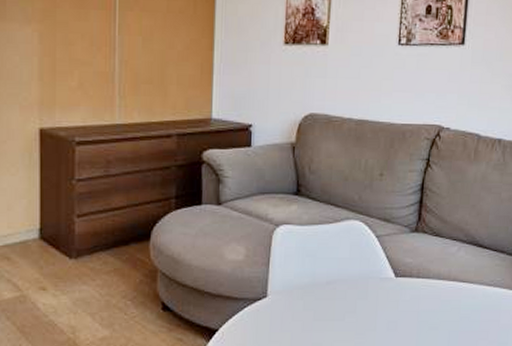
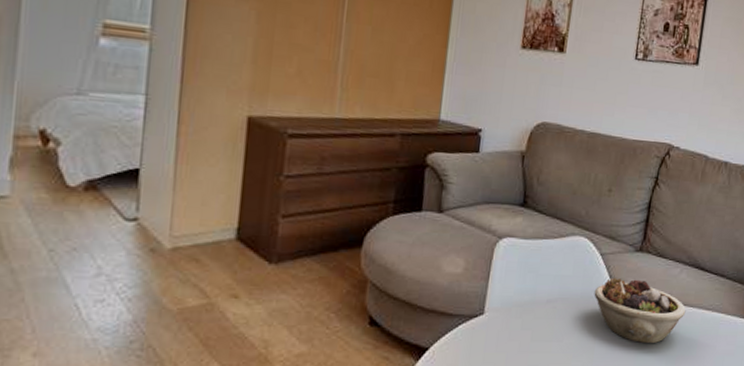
succulent planter: none [372,258,467,320] -> present [594,277,686,344]

